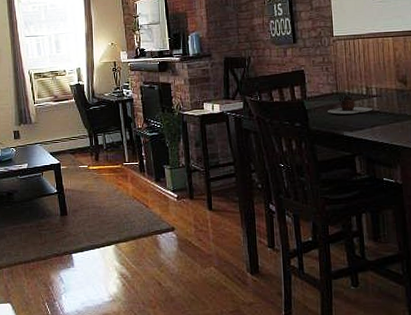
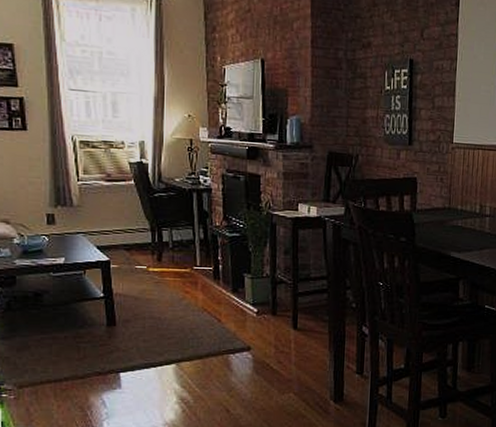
teapot: present [328,91,374,115] -> none [437,206,485,233]

